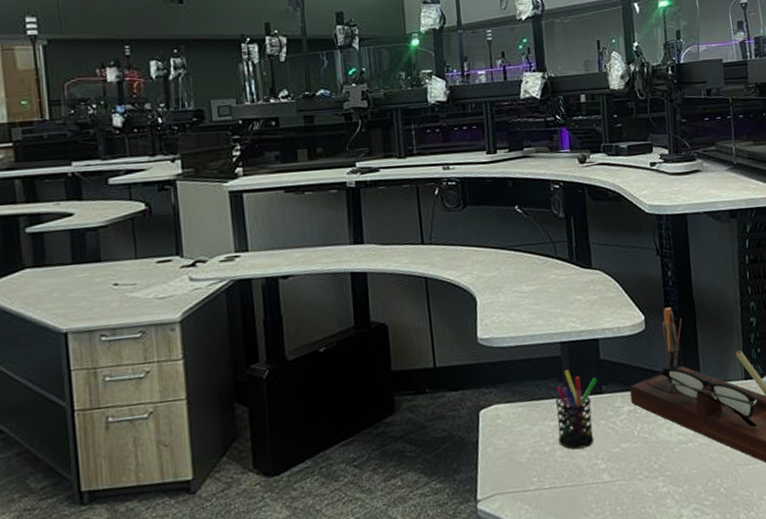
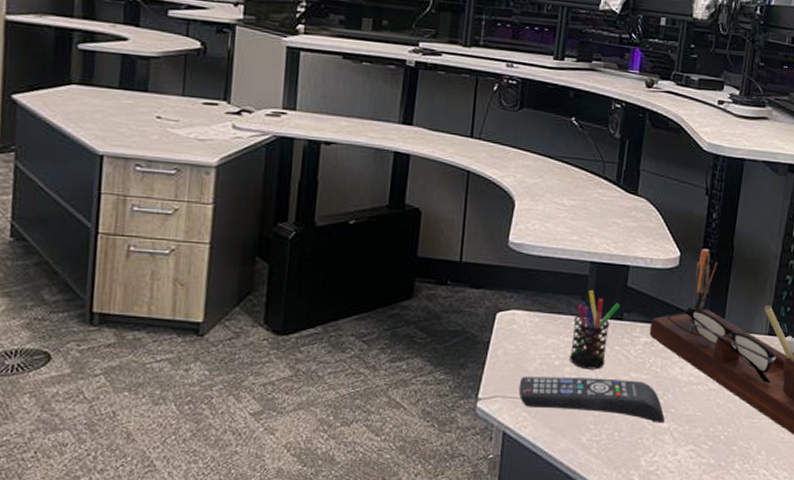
remote control: none [514,450,663,499] -> present [518,376,665,424]

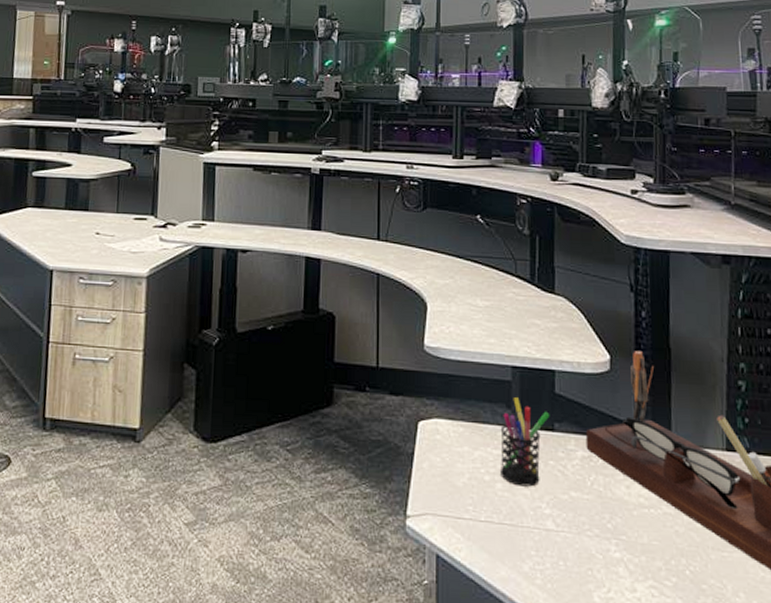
remote control: present [518,376,665,424] -> none [449,492,616,553]

